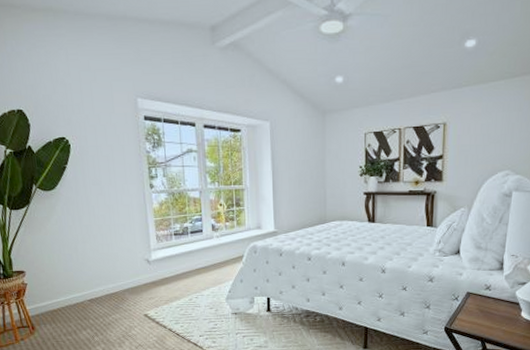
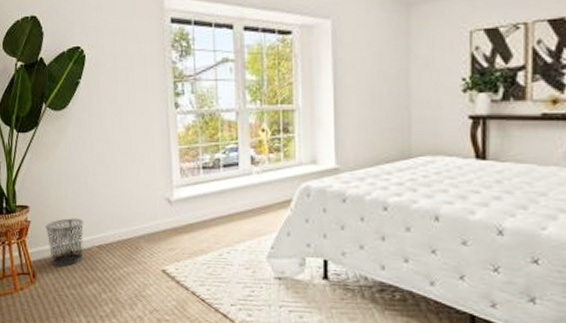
waste bin: none [41,279,77,318] -> present [45,218,84,266]

